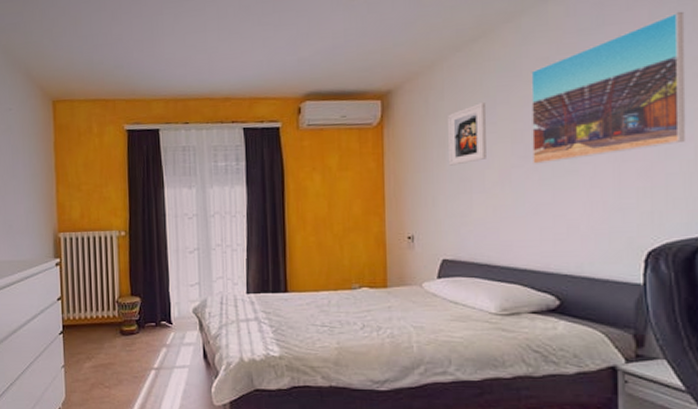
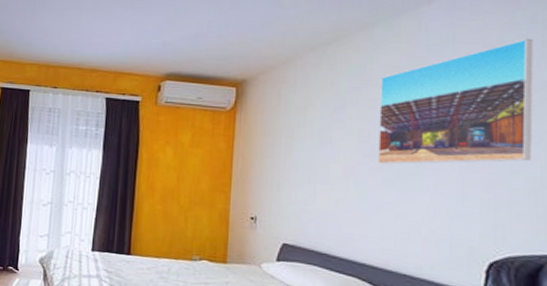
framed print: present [448,103,486,166] -> none [296,101,335,156]

